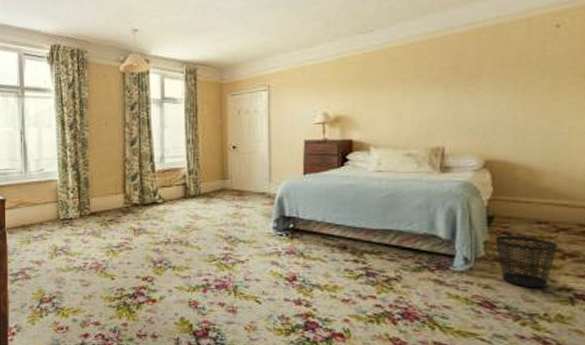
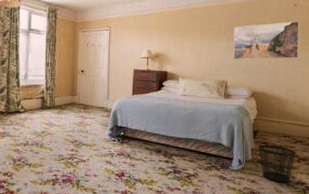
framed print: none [453,49,565,117] -> present [233,21,299,60]

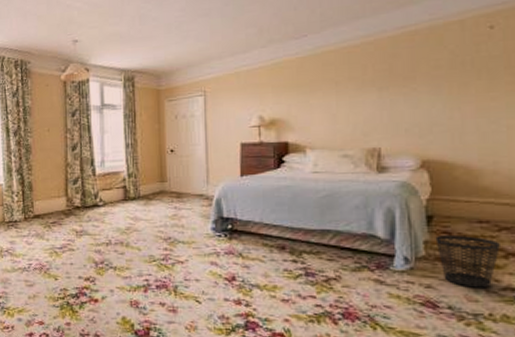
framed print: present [233,21,299,60] -> none [387,50,501,118]

